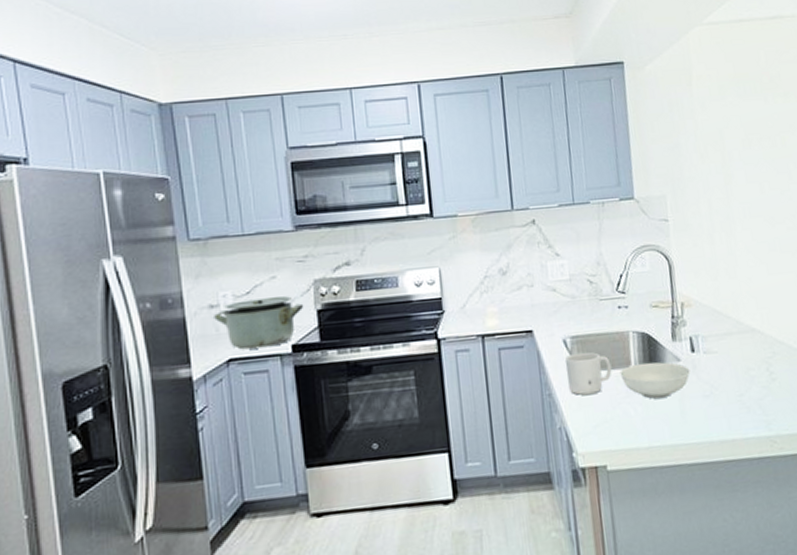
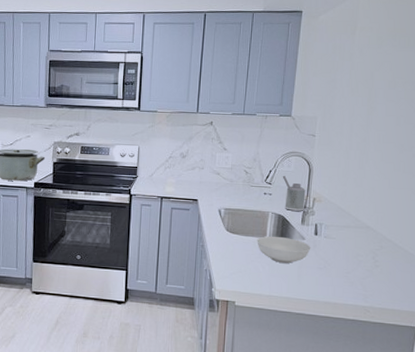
mug: present [564,351,612,396] -> none [217,220,251,252]
soap dispenser: none [637,278,672,326] -> present [282,175,306,212]

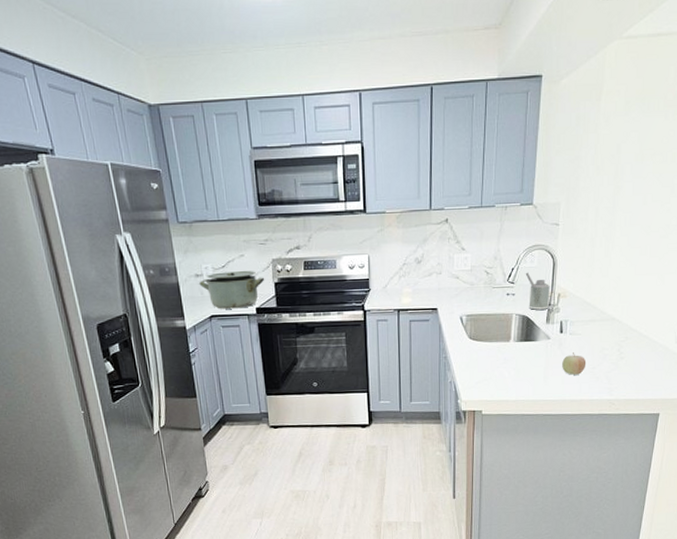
bowl: present [257,236,311,263] -> none [501,338,557,366]
fruit: none [316,255,341,278] -> present [562,352,587,375]

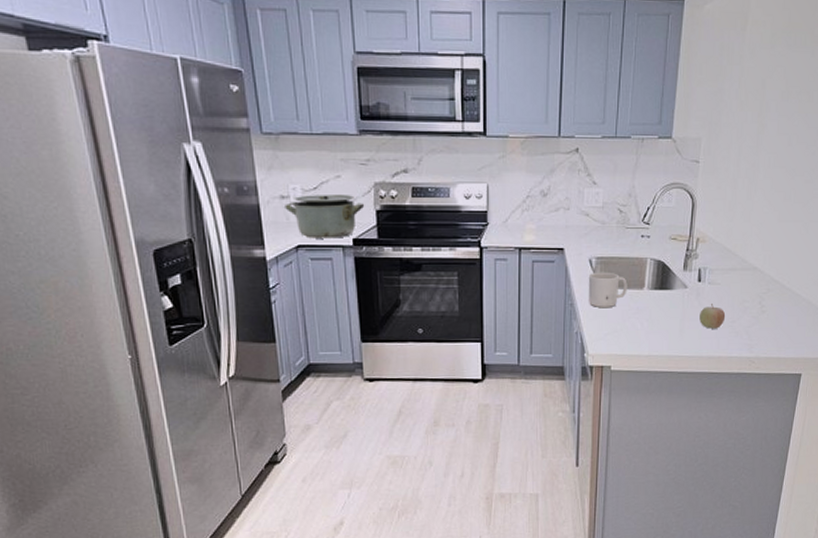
mug: none [459,327,495,360] -> present [588,272,628,308]
soap dispenser: present [525,272,550,311] -> none [662,212,688,256]

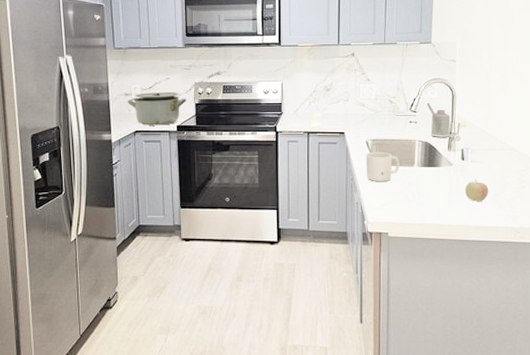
soap dispenser: none [662,212,688,256] -> present [426,102,451,138]

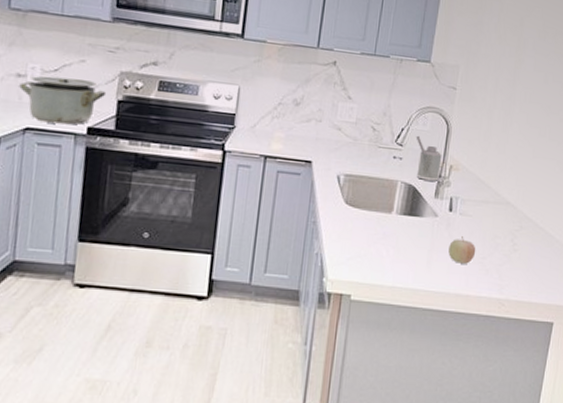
mug: present [365,151,400,182] -> none [333,189,376,230]

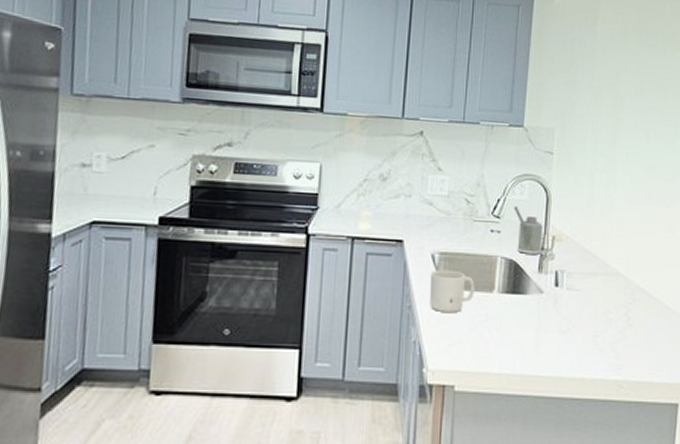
saucepan: present [19,76,107,125] -> none [84,164,179,216]
mug: none [333,189,376,230] -> present [429,269,475,313]
fruit: present [448,236,476,264] -> none [558,313,588,344]

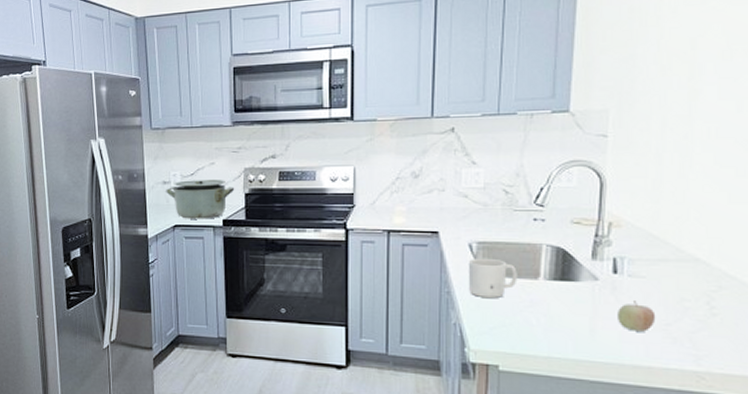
saucepan: none [84,164,179,216] -> present [166,180,235,219]
soap dispenser: present [513,205,543,256] -> none [559,193,597,243]
fruit: none [558,313,588,344] -> present [618,301,656,332]

